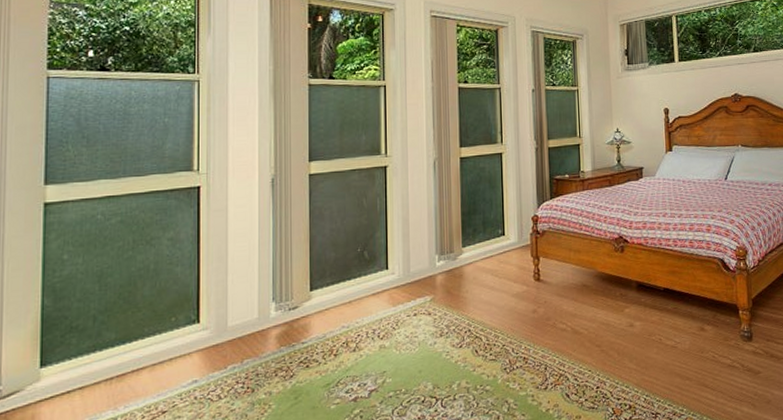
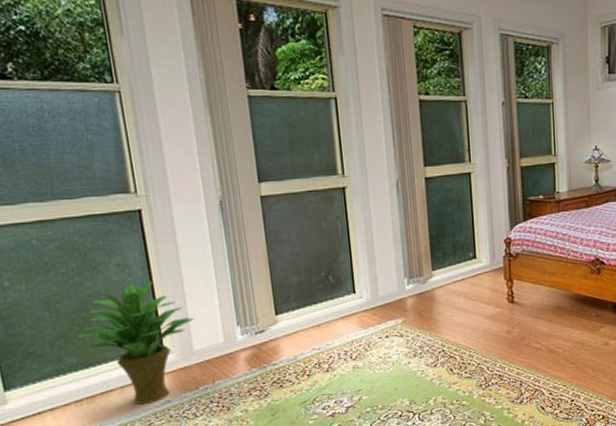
potted plant: none [119,255,233,384] -> present [76,281,195,405]

